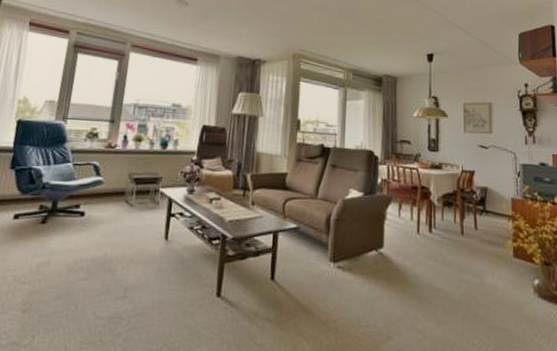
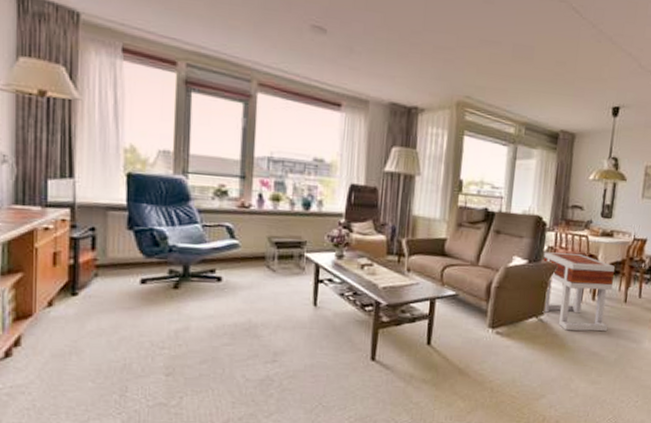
side table: none [378,184,449,266] -> present [542,252,615,332]

